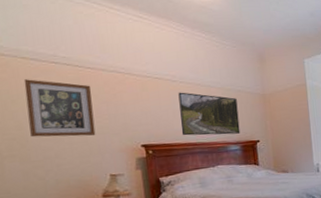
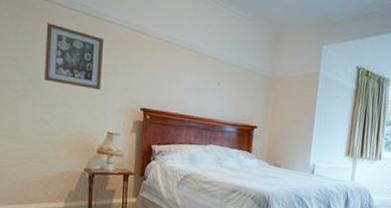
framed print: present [178,92,240,136] -> none [181,60,242,115]

